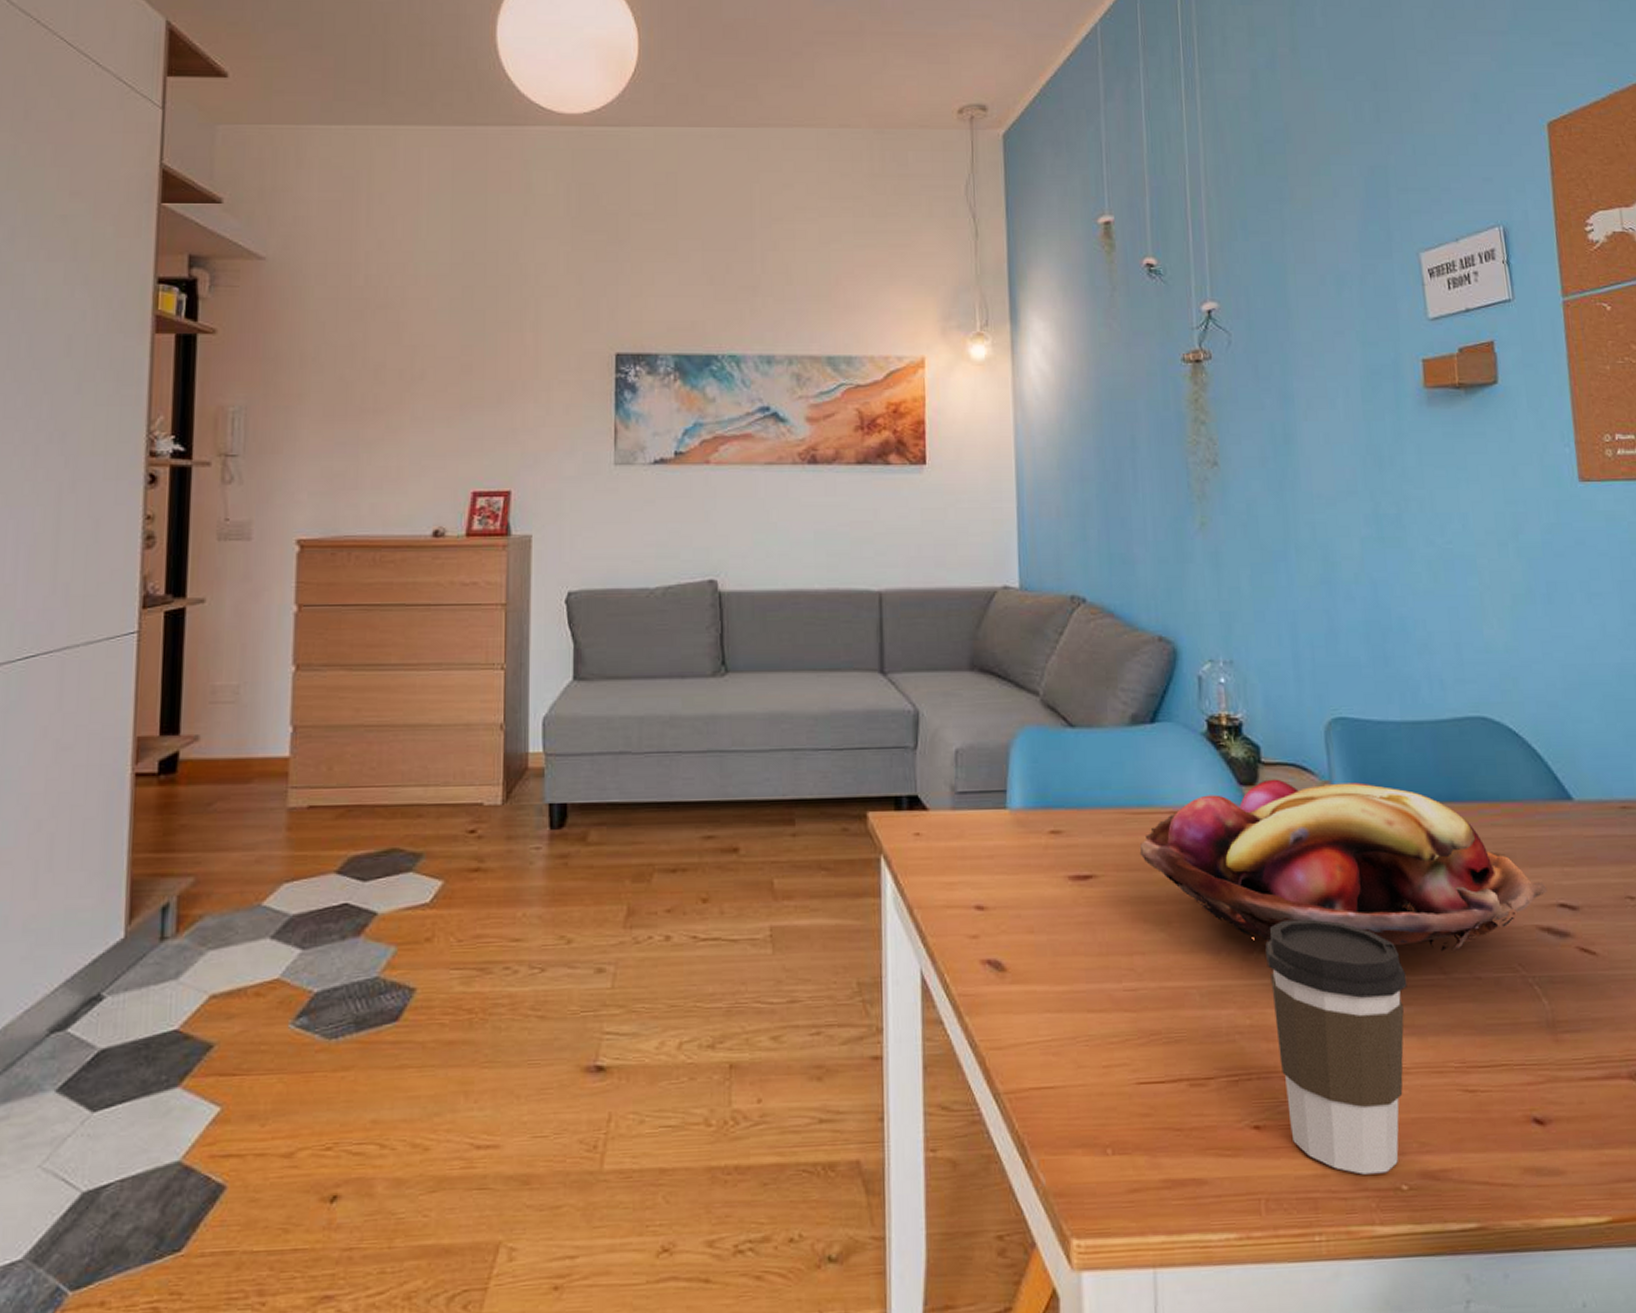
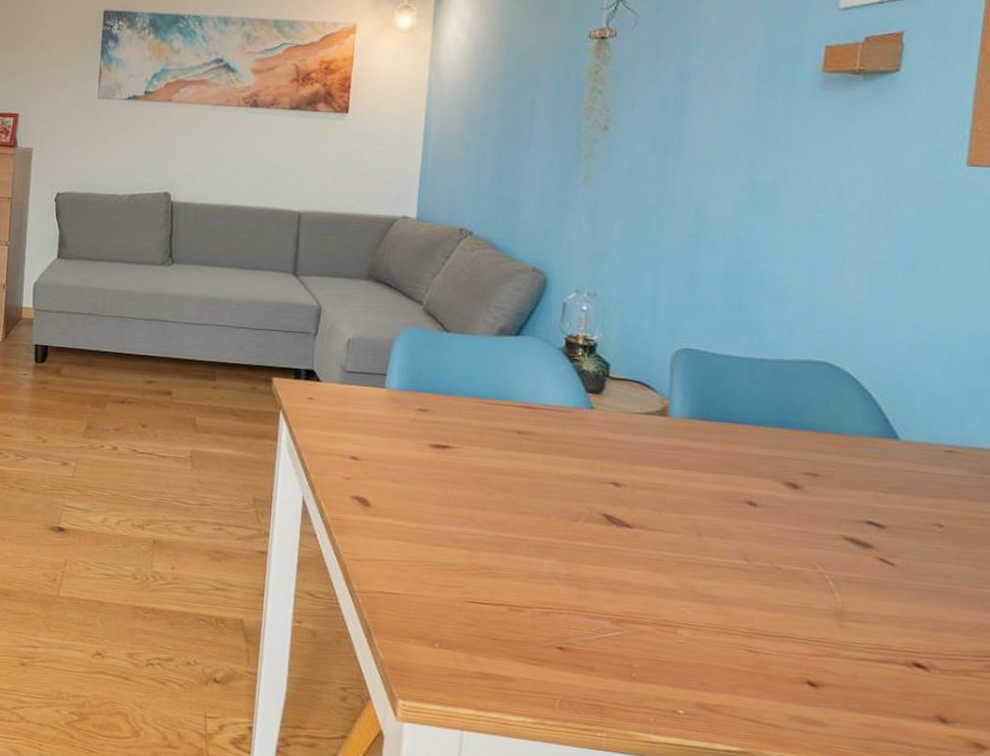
fruit basket: present [1139,779,1548,951] -> none [491,390,858,544]
coffee cup: present [1265,919,1407,1175] -> none [588,500,712,699]

